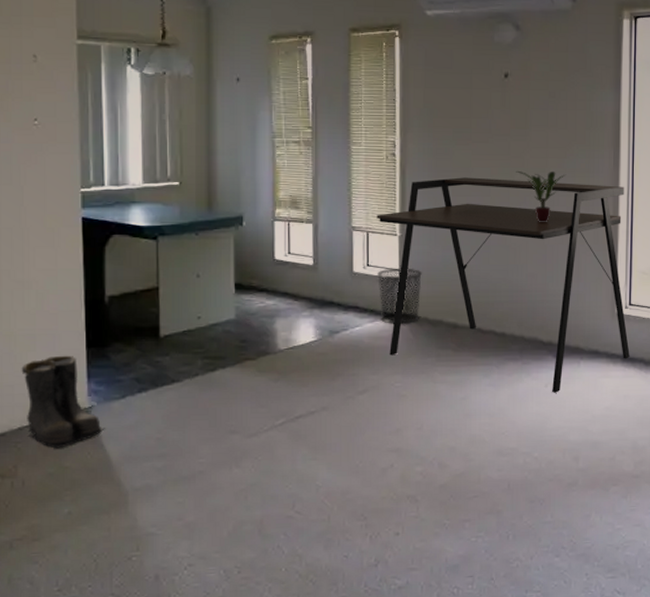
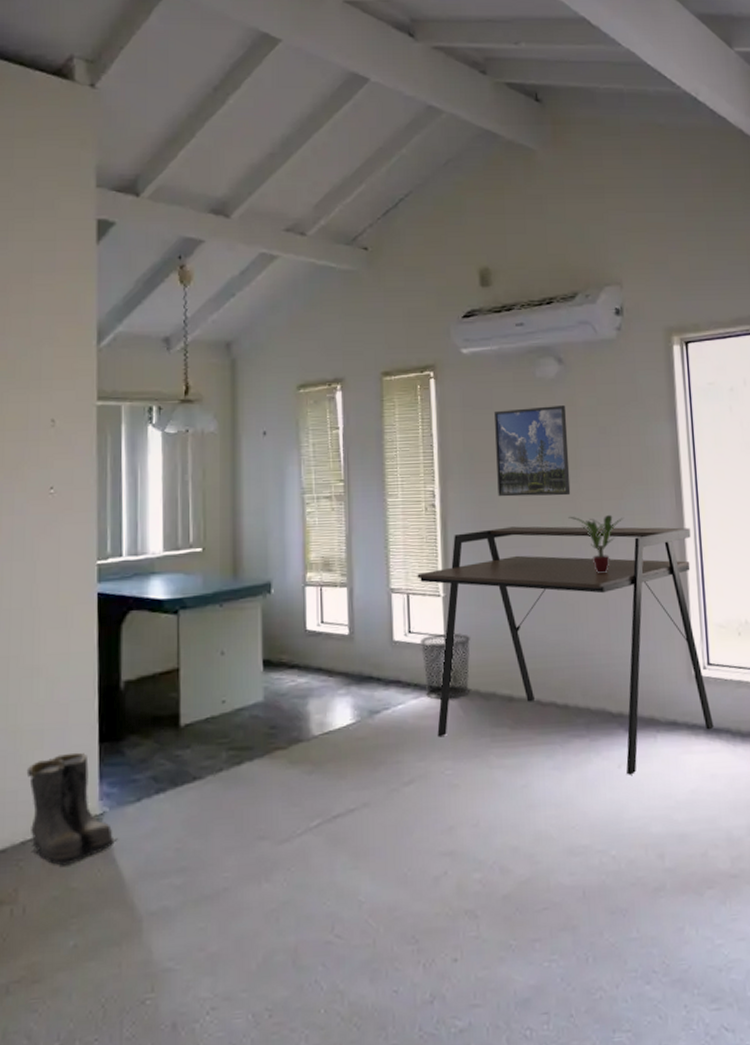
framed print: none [453,69,521,152] -> present [493,405,571,497]

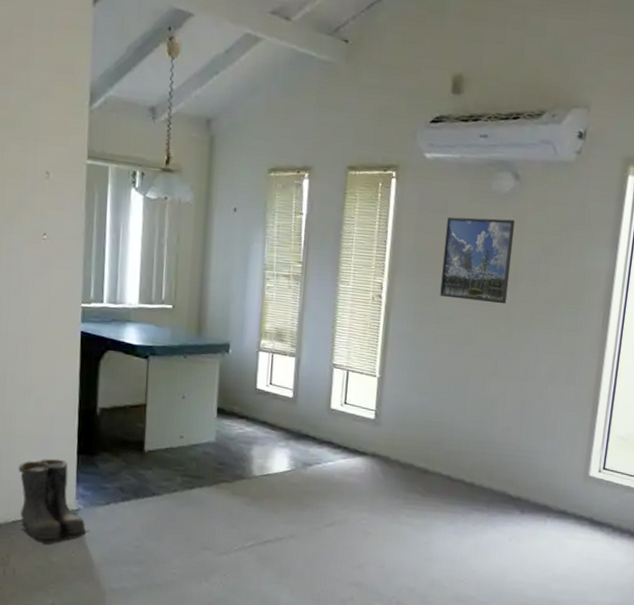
desk: present [417,526,714,775] -> none [358,324,611,548]
waste bin: present [420,632,470,700] -> none [353,407,398,464]
potted plant: present [568,515,624,573] -> none [501,323,551,378]

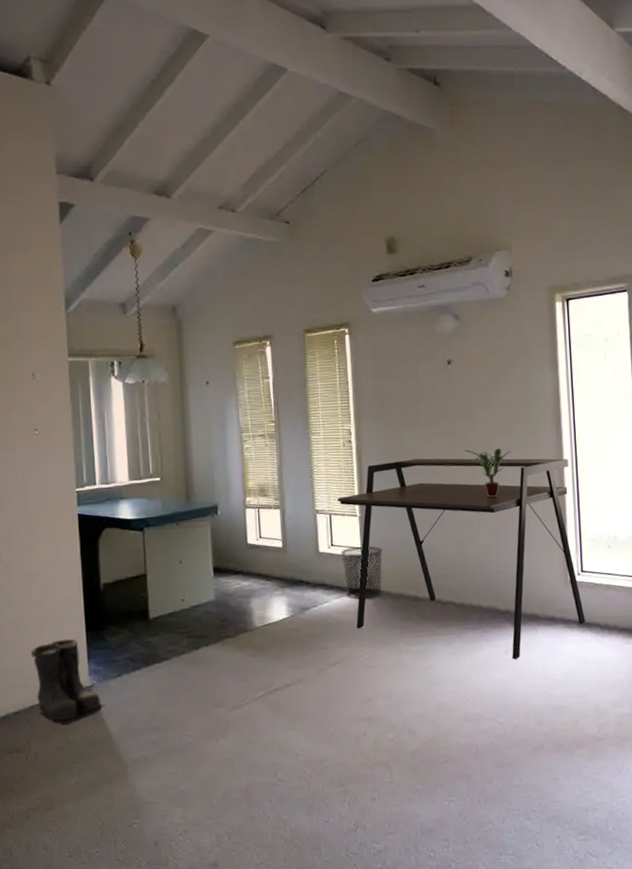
waste bin: none [353,407,398,464] -> present [341,545,383,599]
desk: none [358,324,611,548] -> present [337,458,586,659]
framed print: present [440,216,516,304] -> none [400,356,466,434]
potted plant: none [501,323,551,378] -> present [464,449,511,497]

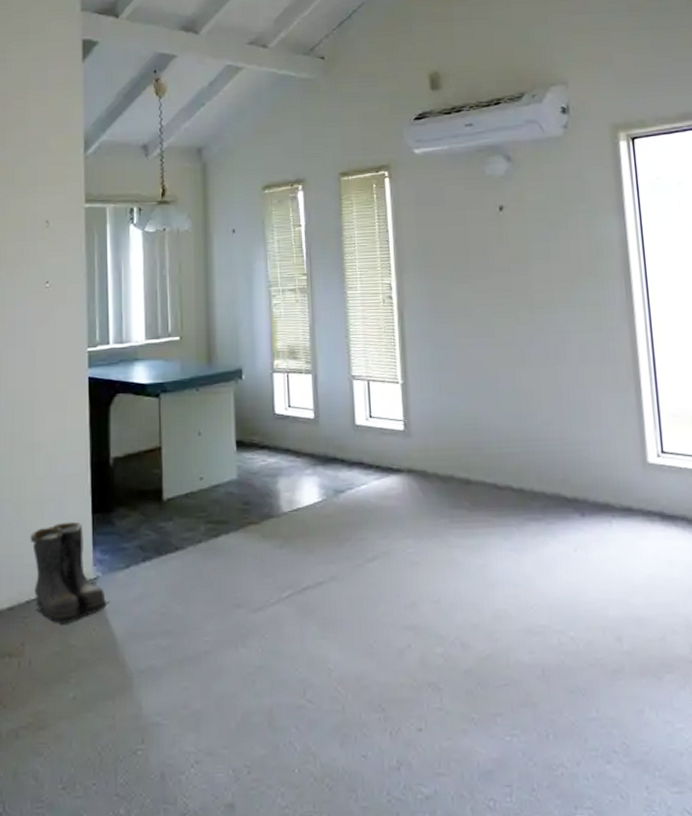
desk: present [337,458,586,659] -> none [376,317,669,559]
waste bin: present [341,545,383,599] -> none [381,418,428,481]
potted plant: present [464,449,511,497] -> none [520,306,574,362]

